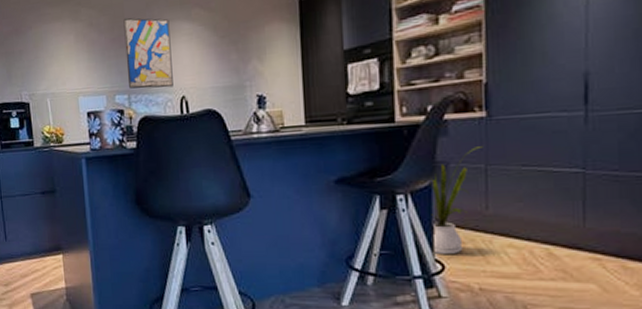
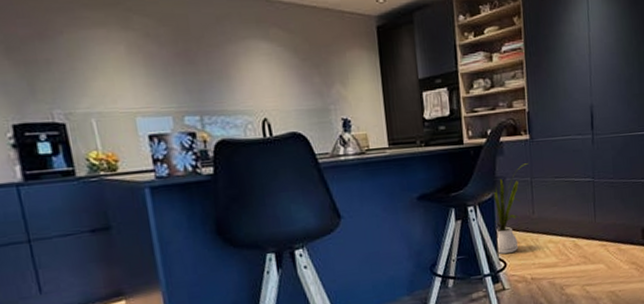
wall art: present [123,17,174,89] -> none [189,31,254,110]

